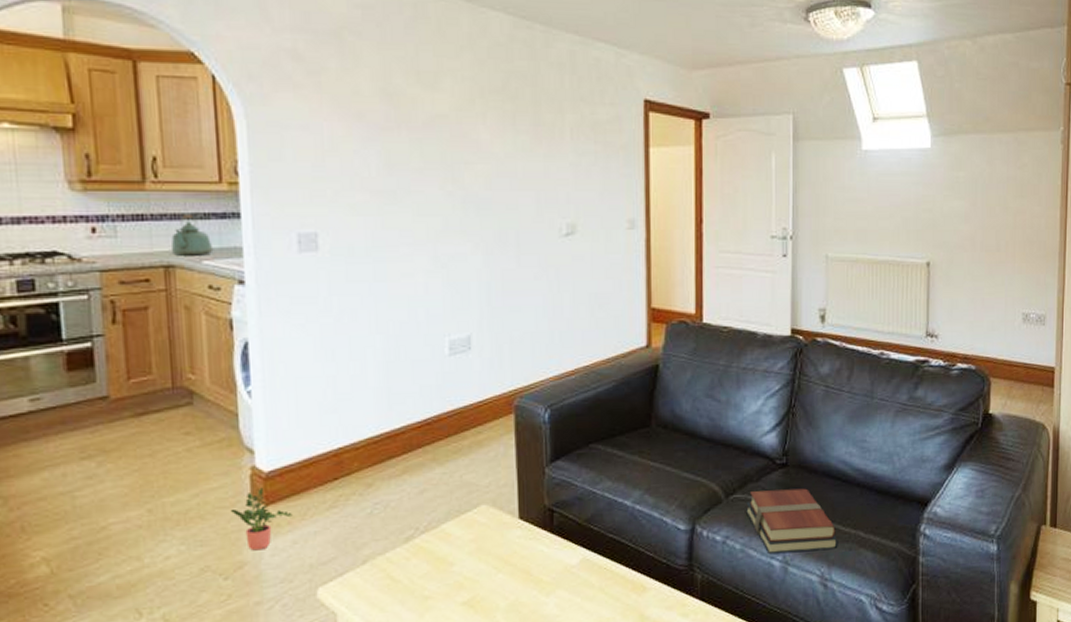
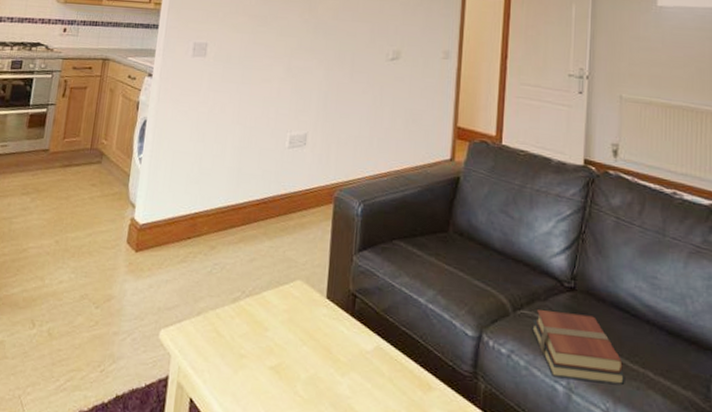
kettle: present [170,214,214,256] -> none [109,23,137,54]
potted plant: present [230,487,293,551] -> none [110,236,153,289]

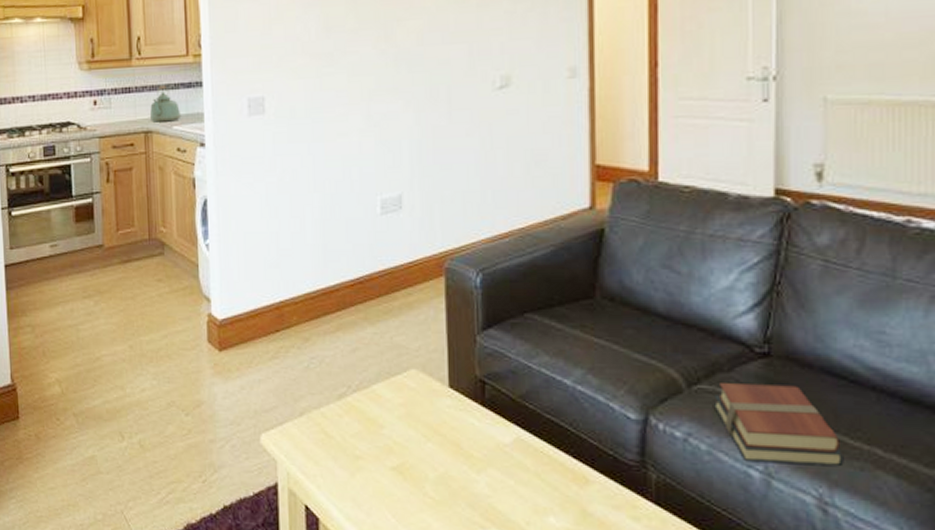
kettle: none [109,23,137,54] -> present [149,85,181,122]

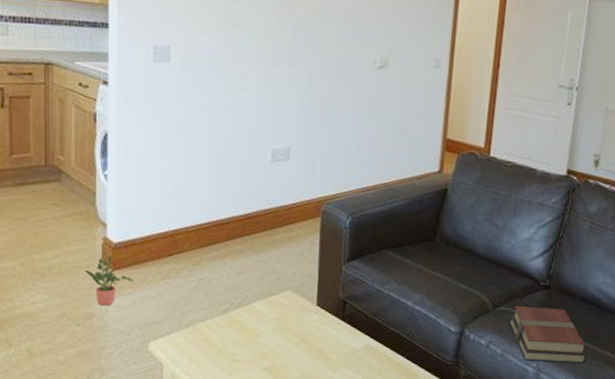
kettle: present [149,85,181,122] -> none [50,21,85,58]
potted plant: none [191,334,241,392] -> present [84,255,134,306]

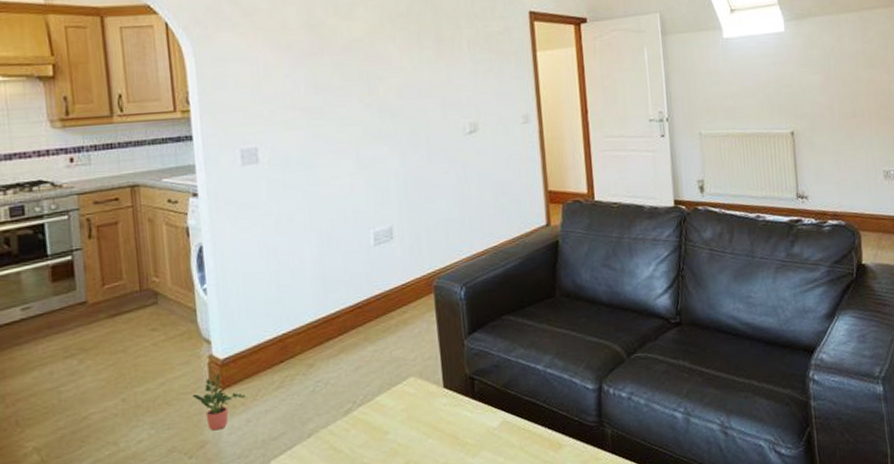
books: present [509,306,587,364] -> none [646,344,734,406]

